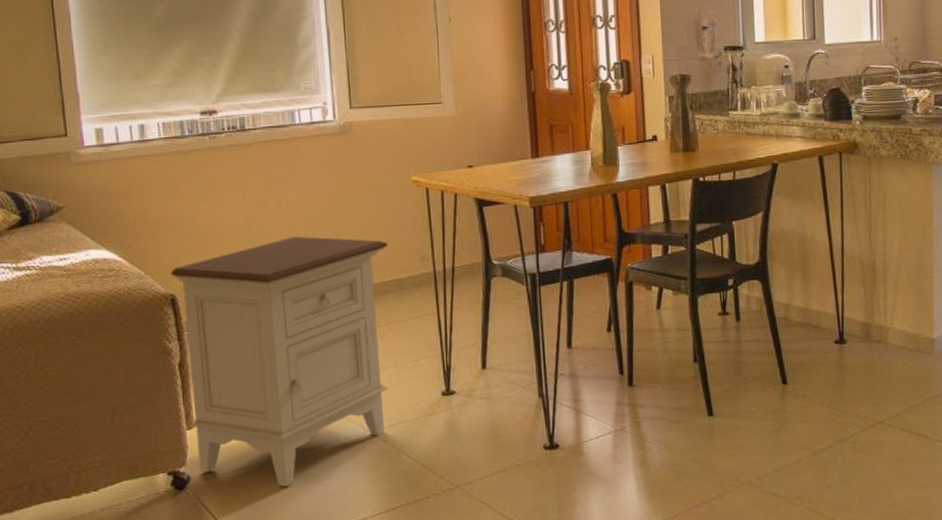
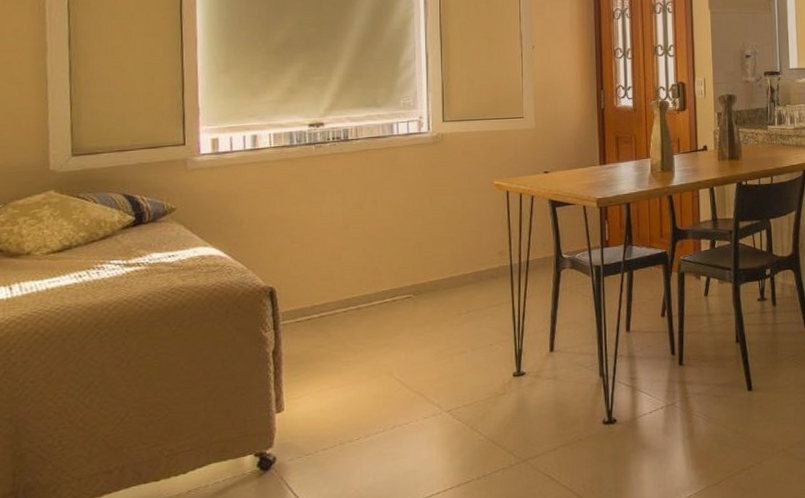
nightstand: present [171,236,388,487] -> none [271,234,471,465]

